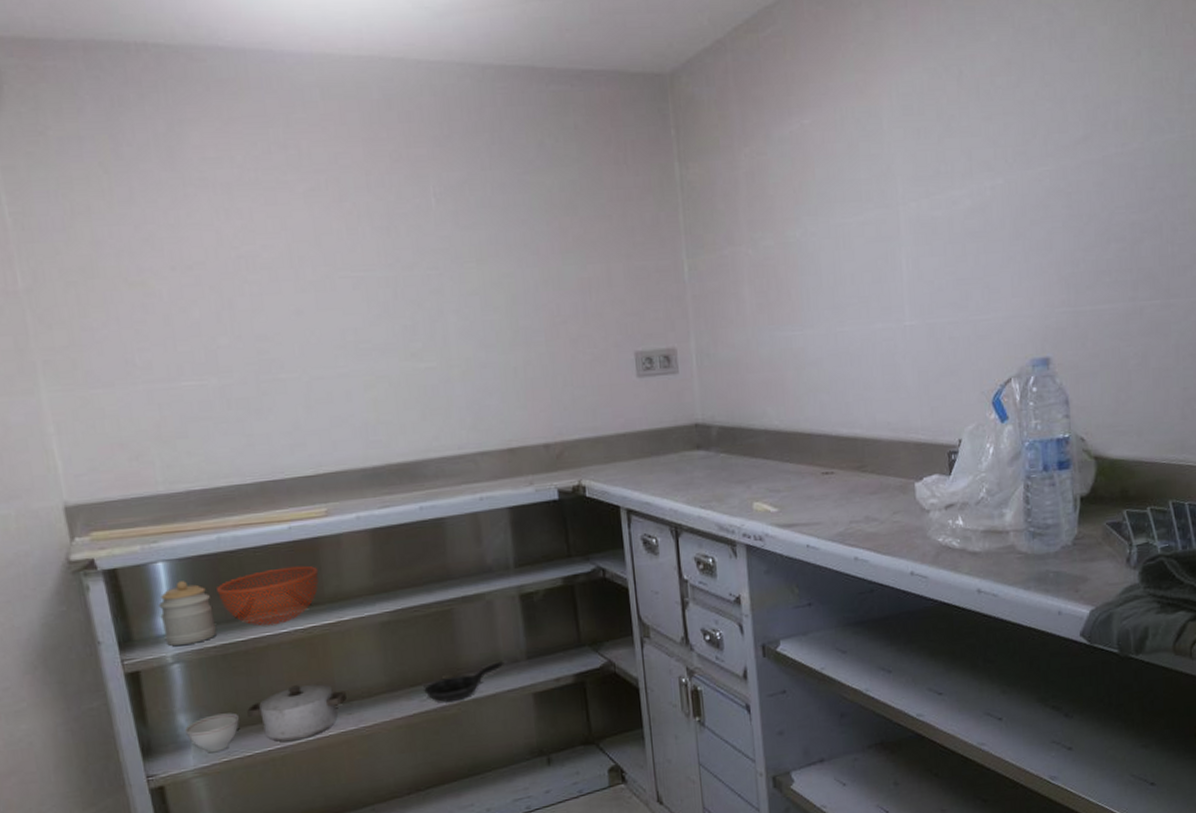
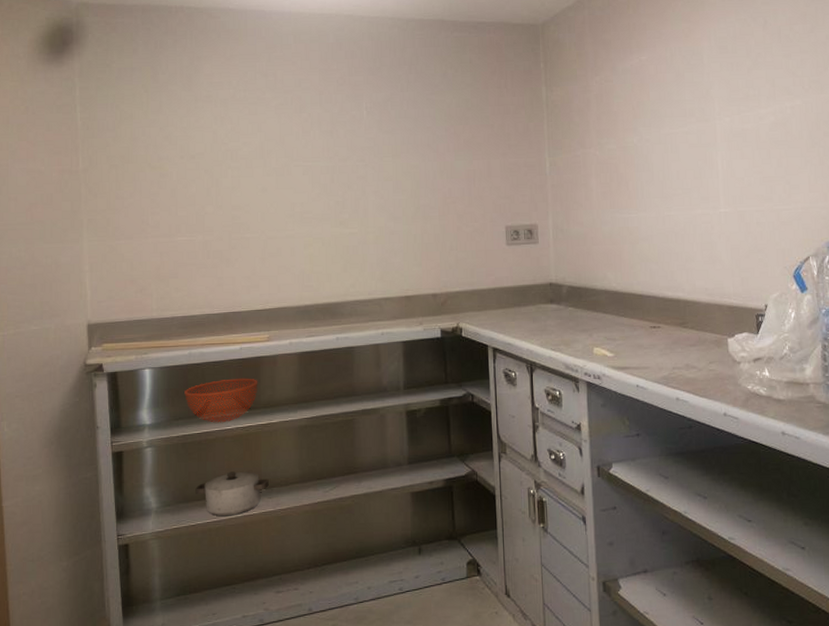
jar: present [159,581,217,646] -> none [142,384,181,433]
bowl: present [184,713,240,754] -> none [148,489,190,521]
frying pan: present [424,661,505,702] -> none [327,464,391,494]

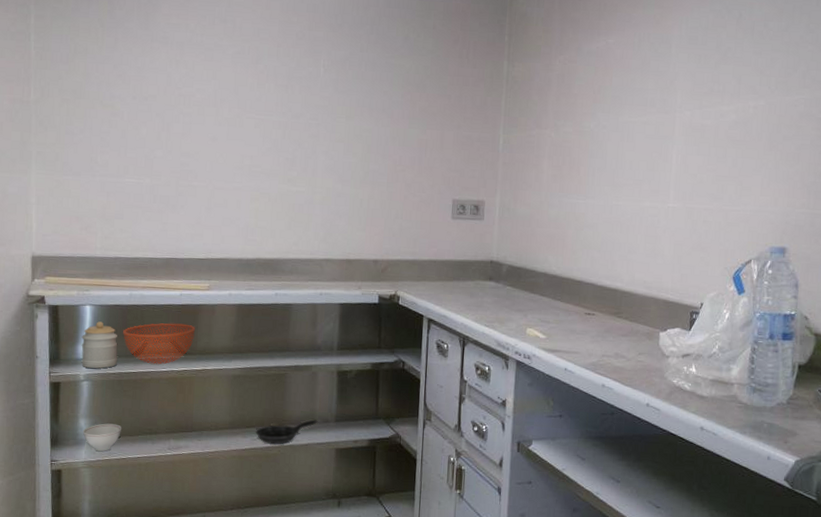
jar: none [142,384,181,433] -> present [81,321,118,369]
bowl: none [148,489,190,521] -> present [82,423,122,452]
cooking pot: present [195,471,269,517] -> none [128,412,200,453]
frying pan: none [327,464,391,494] -> present [256,419,318,444]

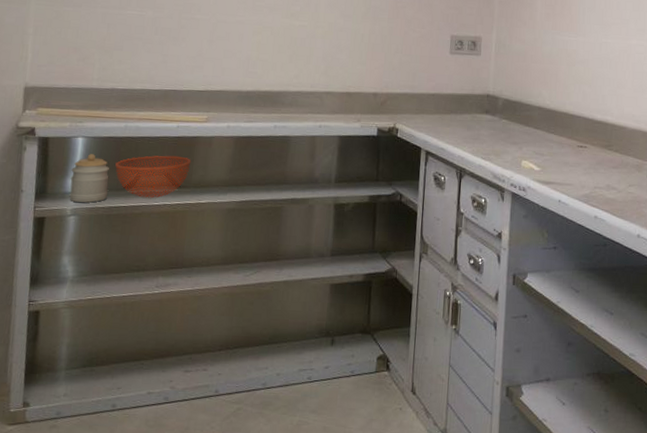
bowl: present [82,423,122,452] -> none [65,260,109,291]
frying pan: present [256,419,318,444] -> none [249,254,313,280]

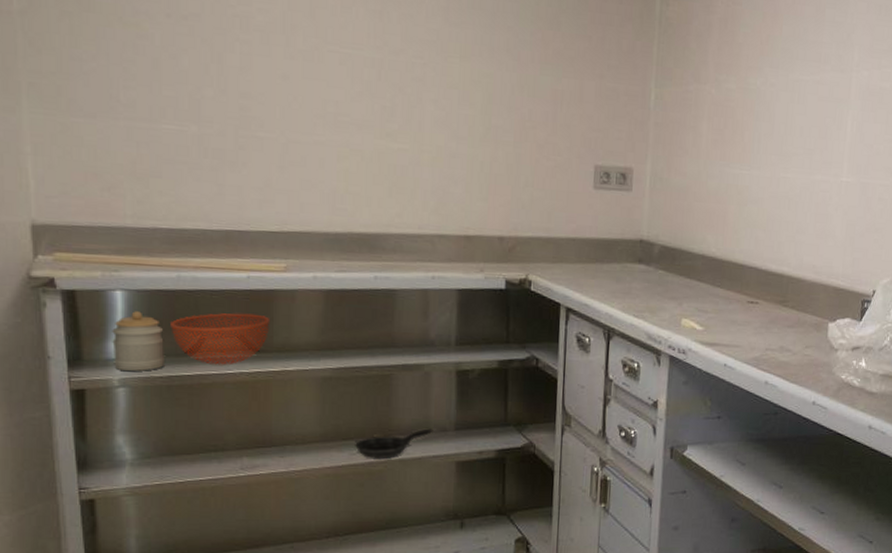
frying pan: none [249,254,313,280] -> present [355,428,433,459]

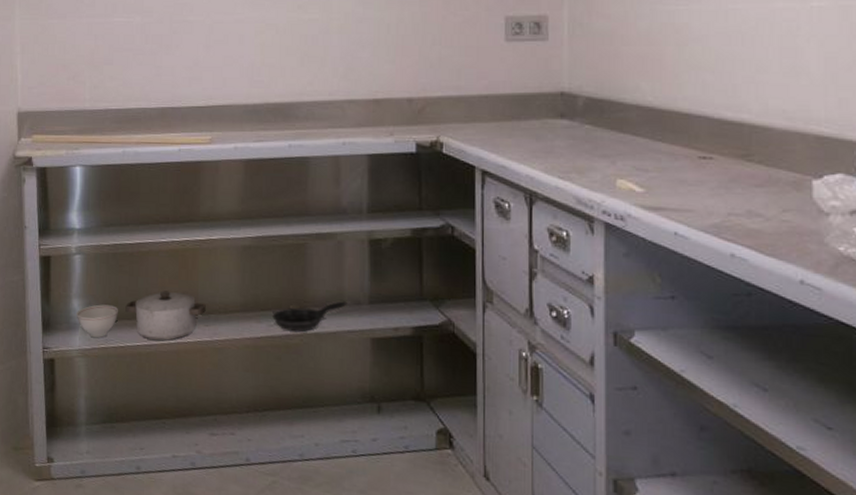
jar: present [112,311,166,371] -> none [72,184,112,240]
bowl: none [121,440,177,475] -> present [76,304,119,339]
colander: present [170,313,271,365] -> none [117,184,198,234]
cooking pot: none [184,423,281,475] -> present [125,291,206,341]

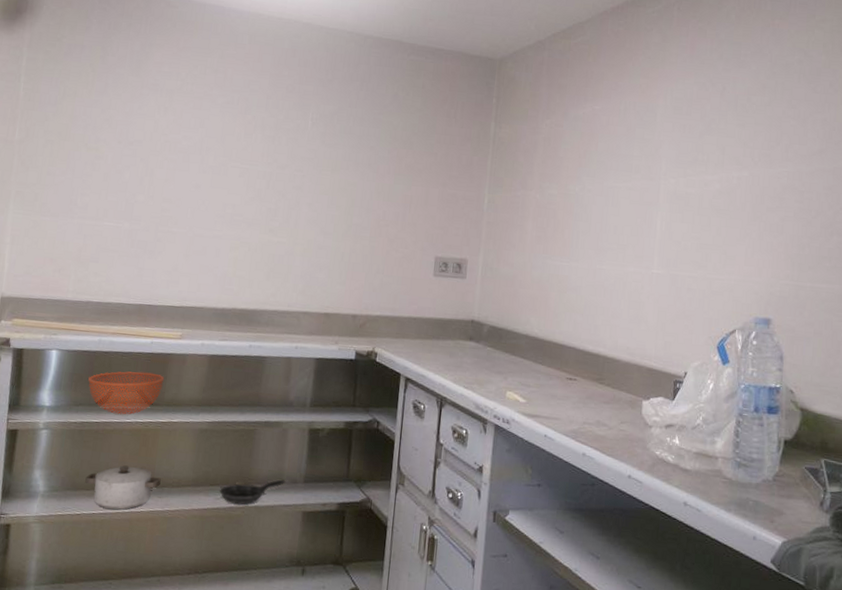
bowl: present [76,304,119,339] -> none [36,475,79,507]
colander: none [117,184,198,234] -> present [88,371,165,415]

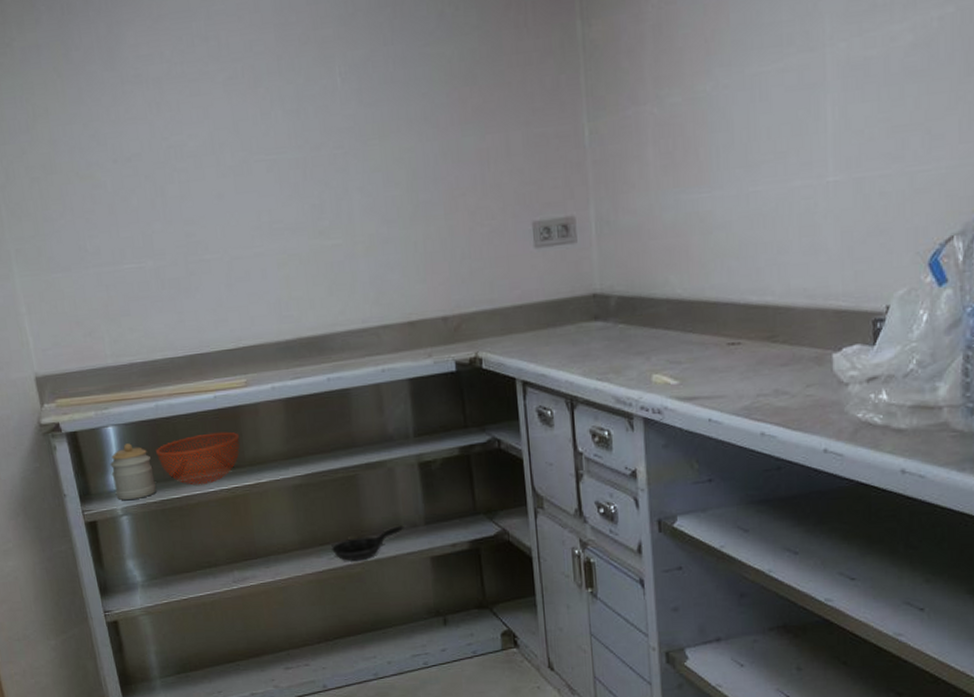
jar: none [42,367,82,417] -> present [110,443,157,500]
cooking pot: present [85,465,161,510] -> none [182,538,265,589]

